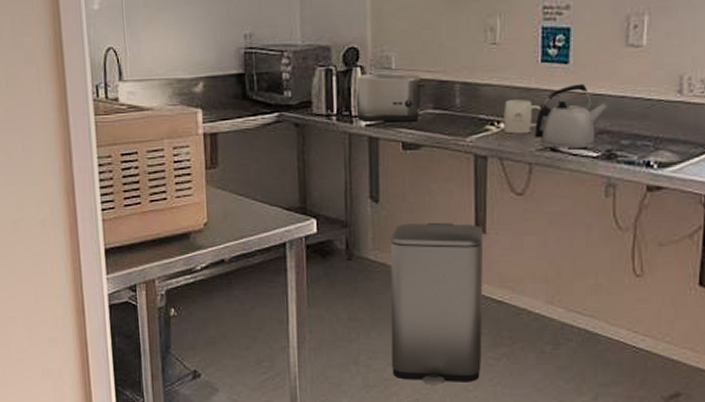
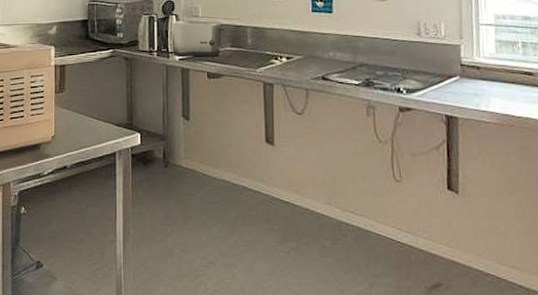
pedal bin: present [390,223,484,385] -> none [198,137,274,275]
mug: present [503,99,541,134] -> none [284,40,313,66]
kettle: present [533,83,608,149] -> none [308,28,365,78]

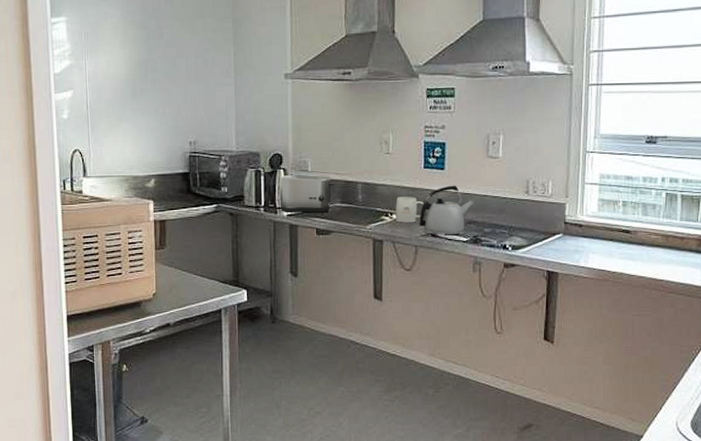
mug: none [284,40,313,66] -> present [395,197,424,223]
kettle: none [308,28,365,78] -> present [418,185,474,235]

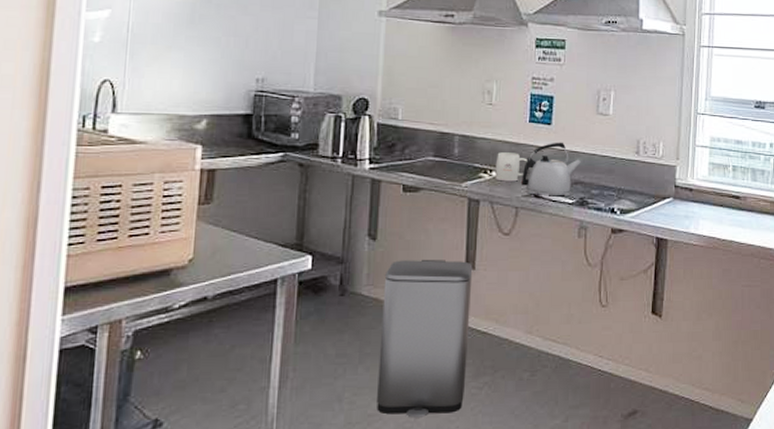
toaster: present [279,175,335,213] -> none [361,123,428,167]
pedal bin: none [306,293,381,423] -> present [377,260,473,418]

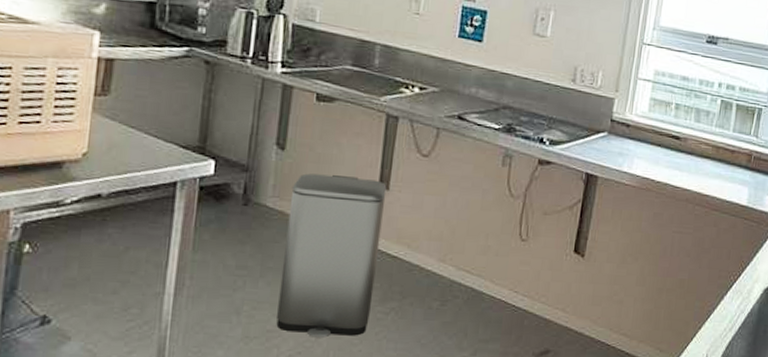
mug: present [495,152,528,182] -> none [417,67,454,101]
kettle: present [520,142,582,197] -> none [444,61,513,122]

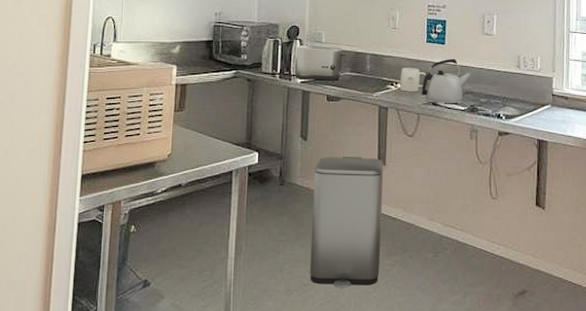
toaster: none [273,22,348,75] -> present [294,45,346,81]
mug: none [417,67,454,101] -> present [400,68,426,92]
kettle: none [444,61,513,122] -> present [421,58,472,104]

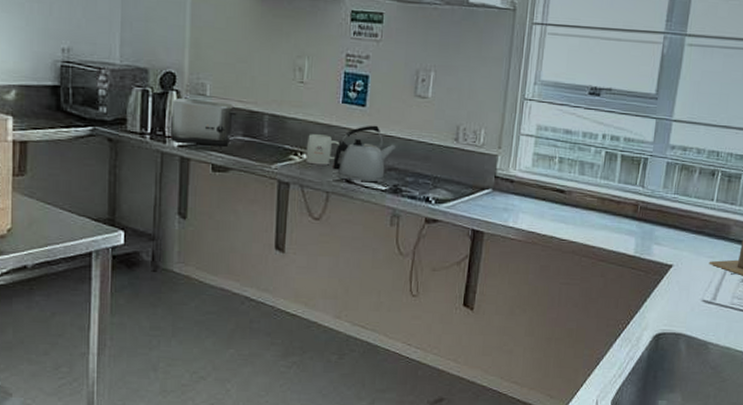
pedal bin: present [310,157,384,288] -> none [190,240,283,390]

